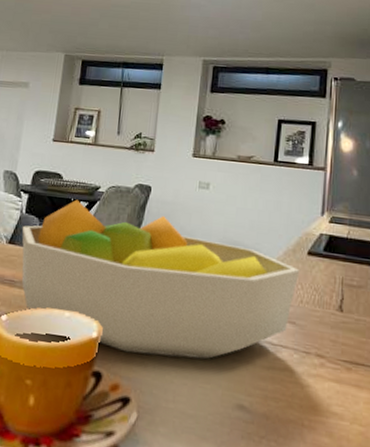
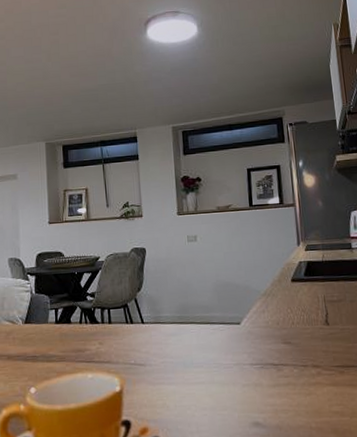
fruit bowl: present [21,199,300,360] -> none [34,272,288,399]

